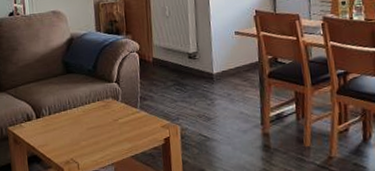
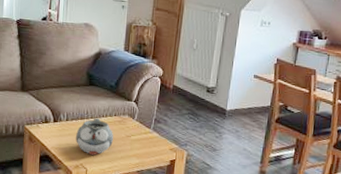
teapot: none [61,106,101,147] -> present [76,118,114,155]

